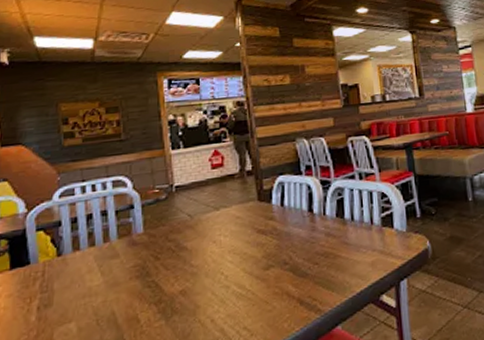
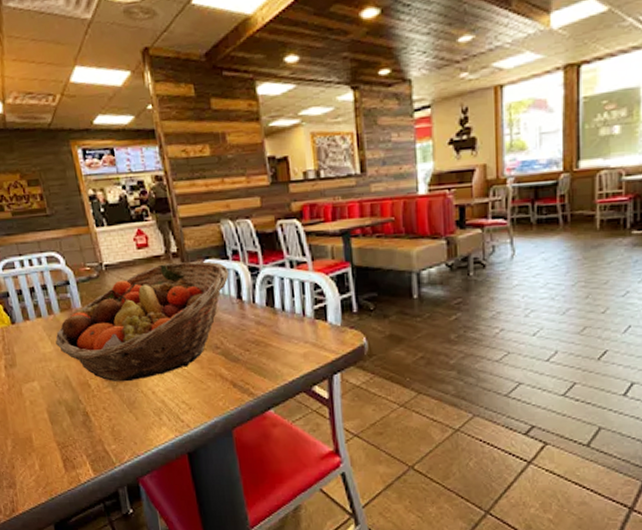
fruit basket: none [107,177,301,313] -> present [55,261,229,382]

